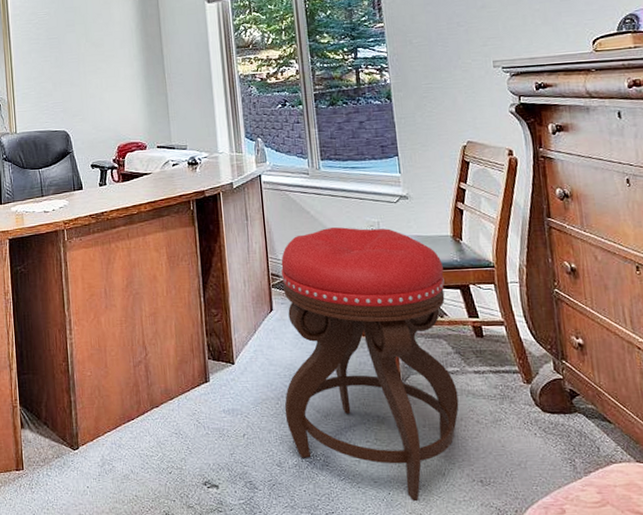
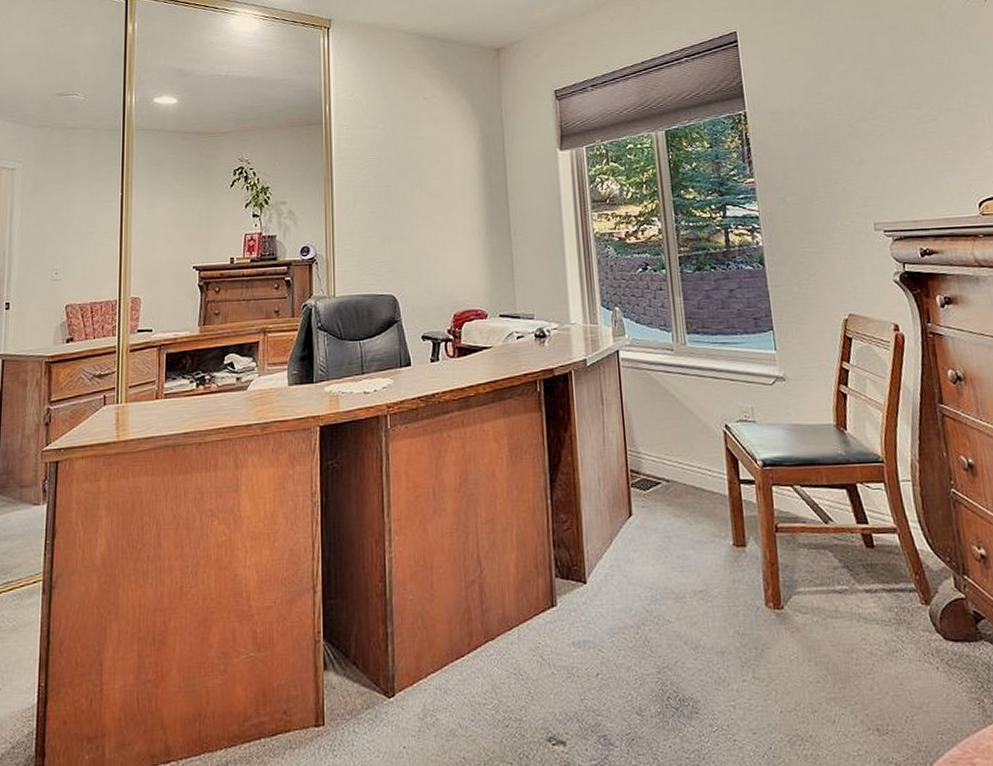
stool: present [280,227,459,502] -> none [641,414,849,758]

